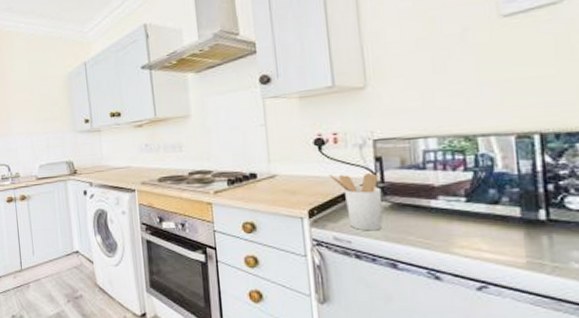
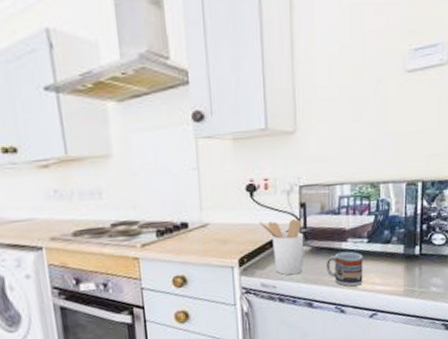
cup: none [411,210,464,251] -> present [325,251,363,287]

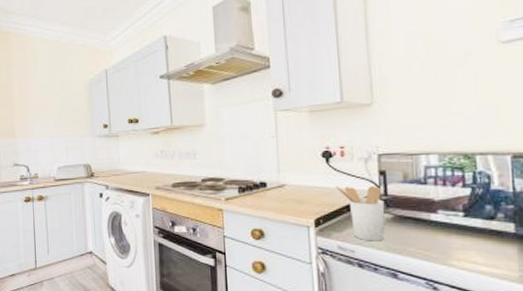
cup: present [325,251,363,287] -> none [411,224,461,263]

